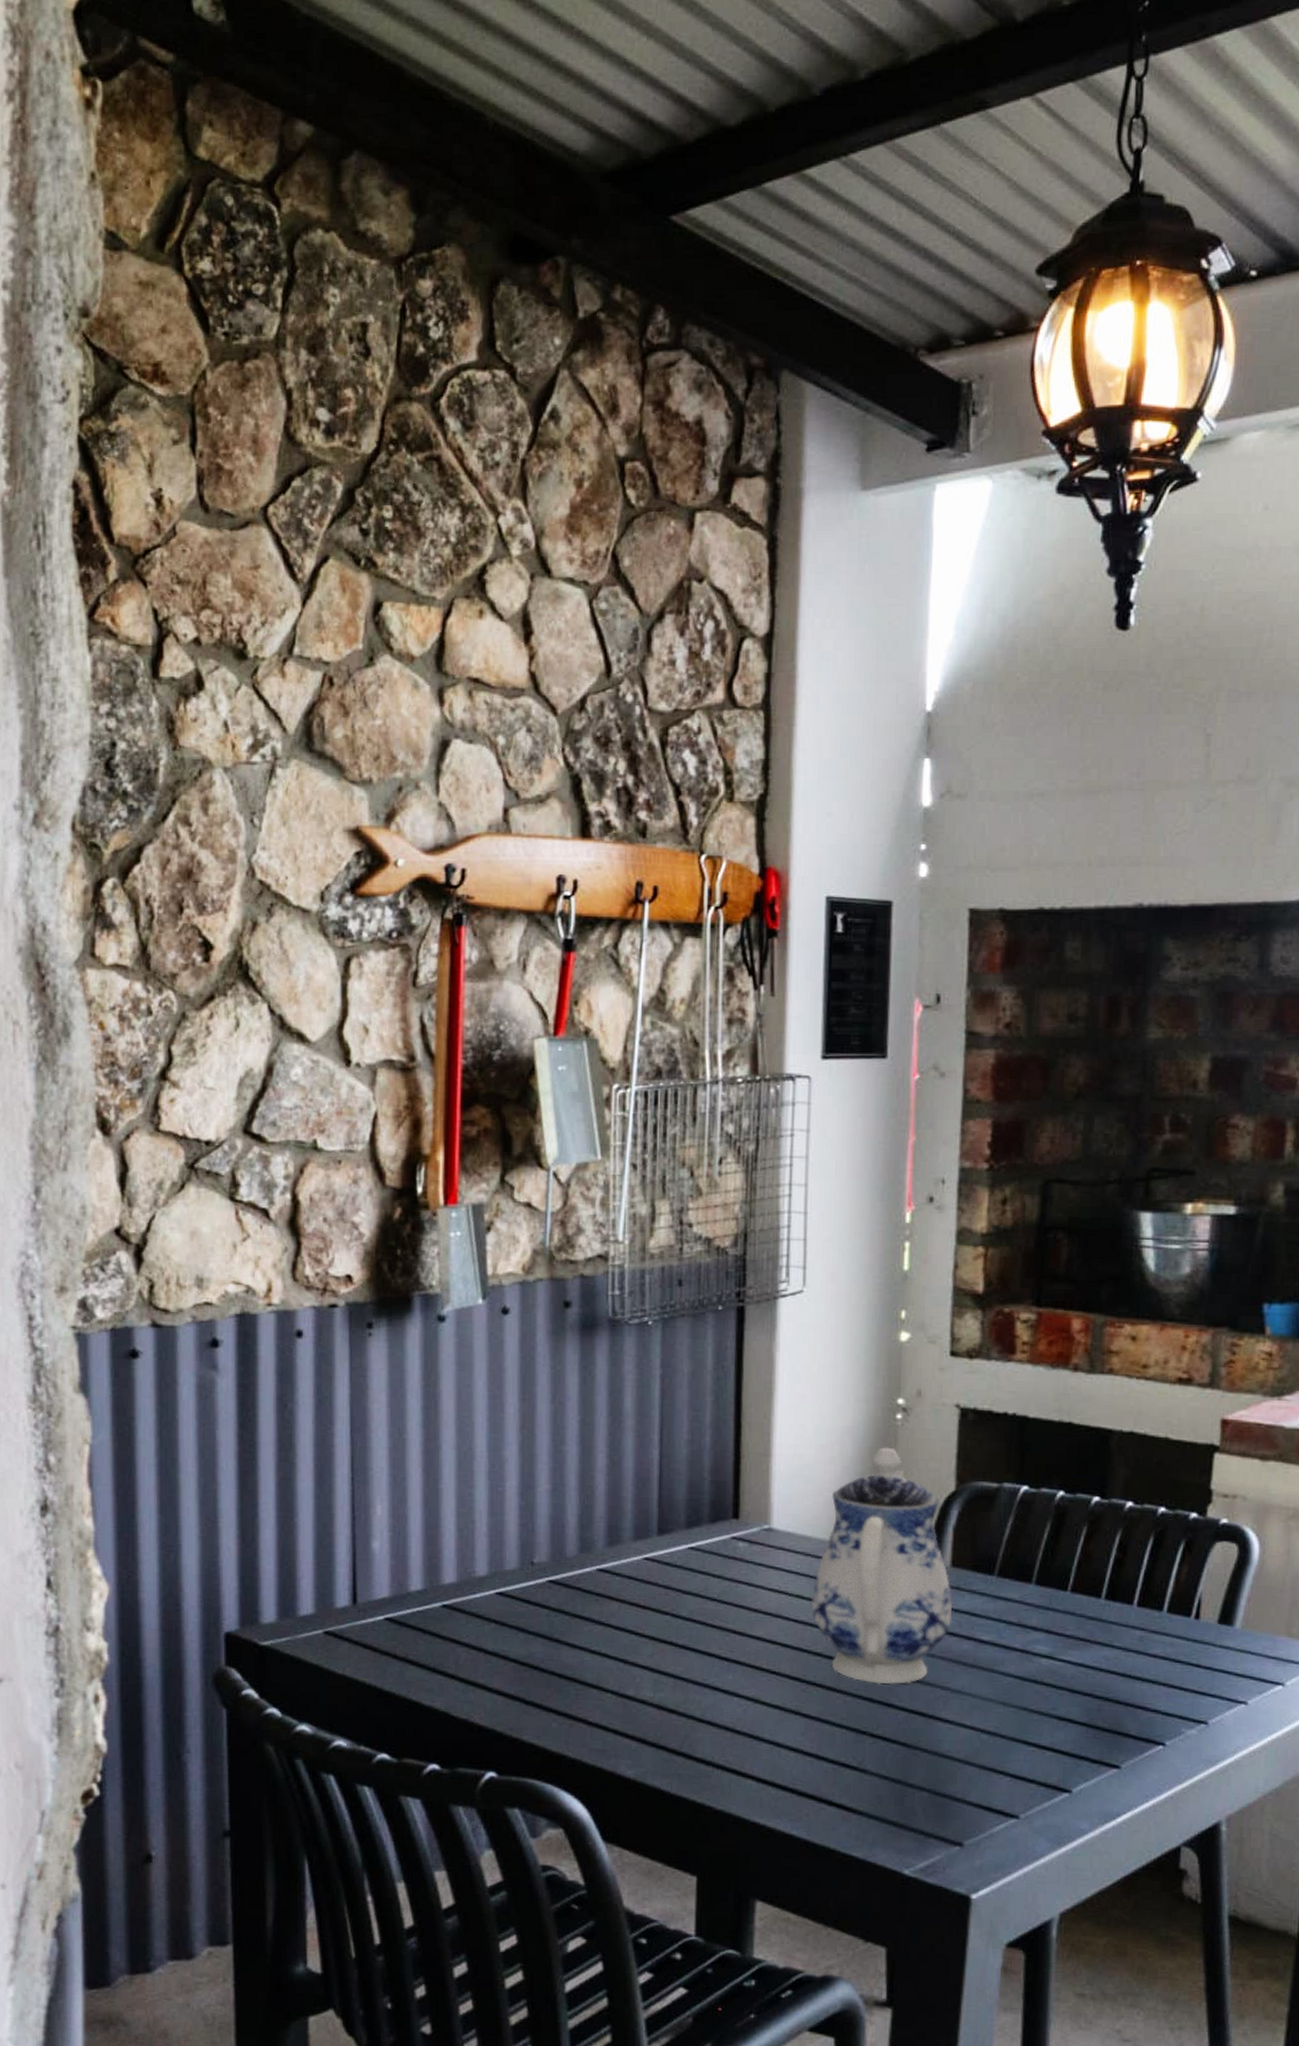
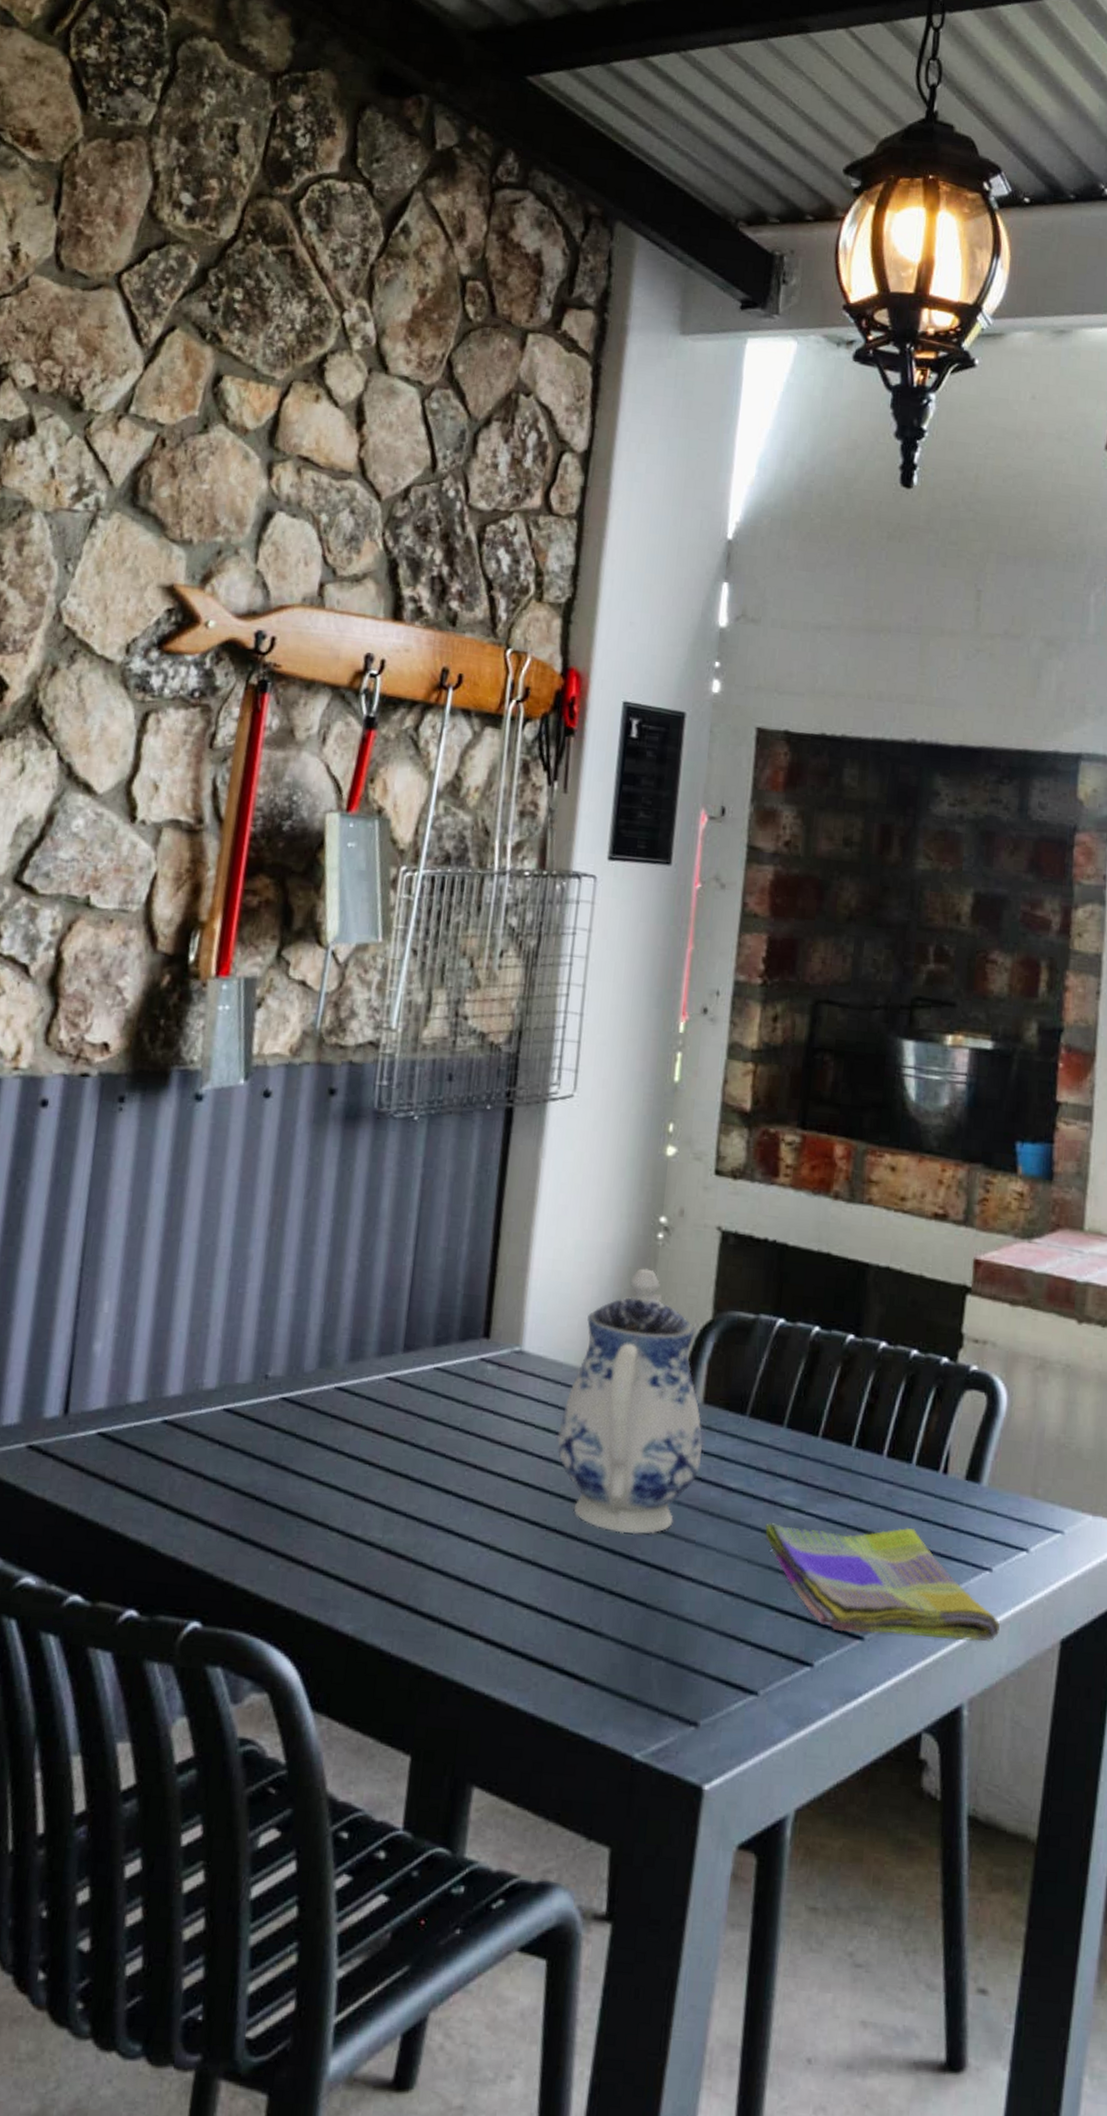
dish towel: none [1018,1668,1258,1767] -> present [765,1521,1001,1642]

